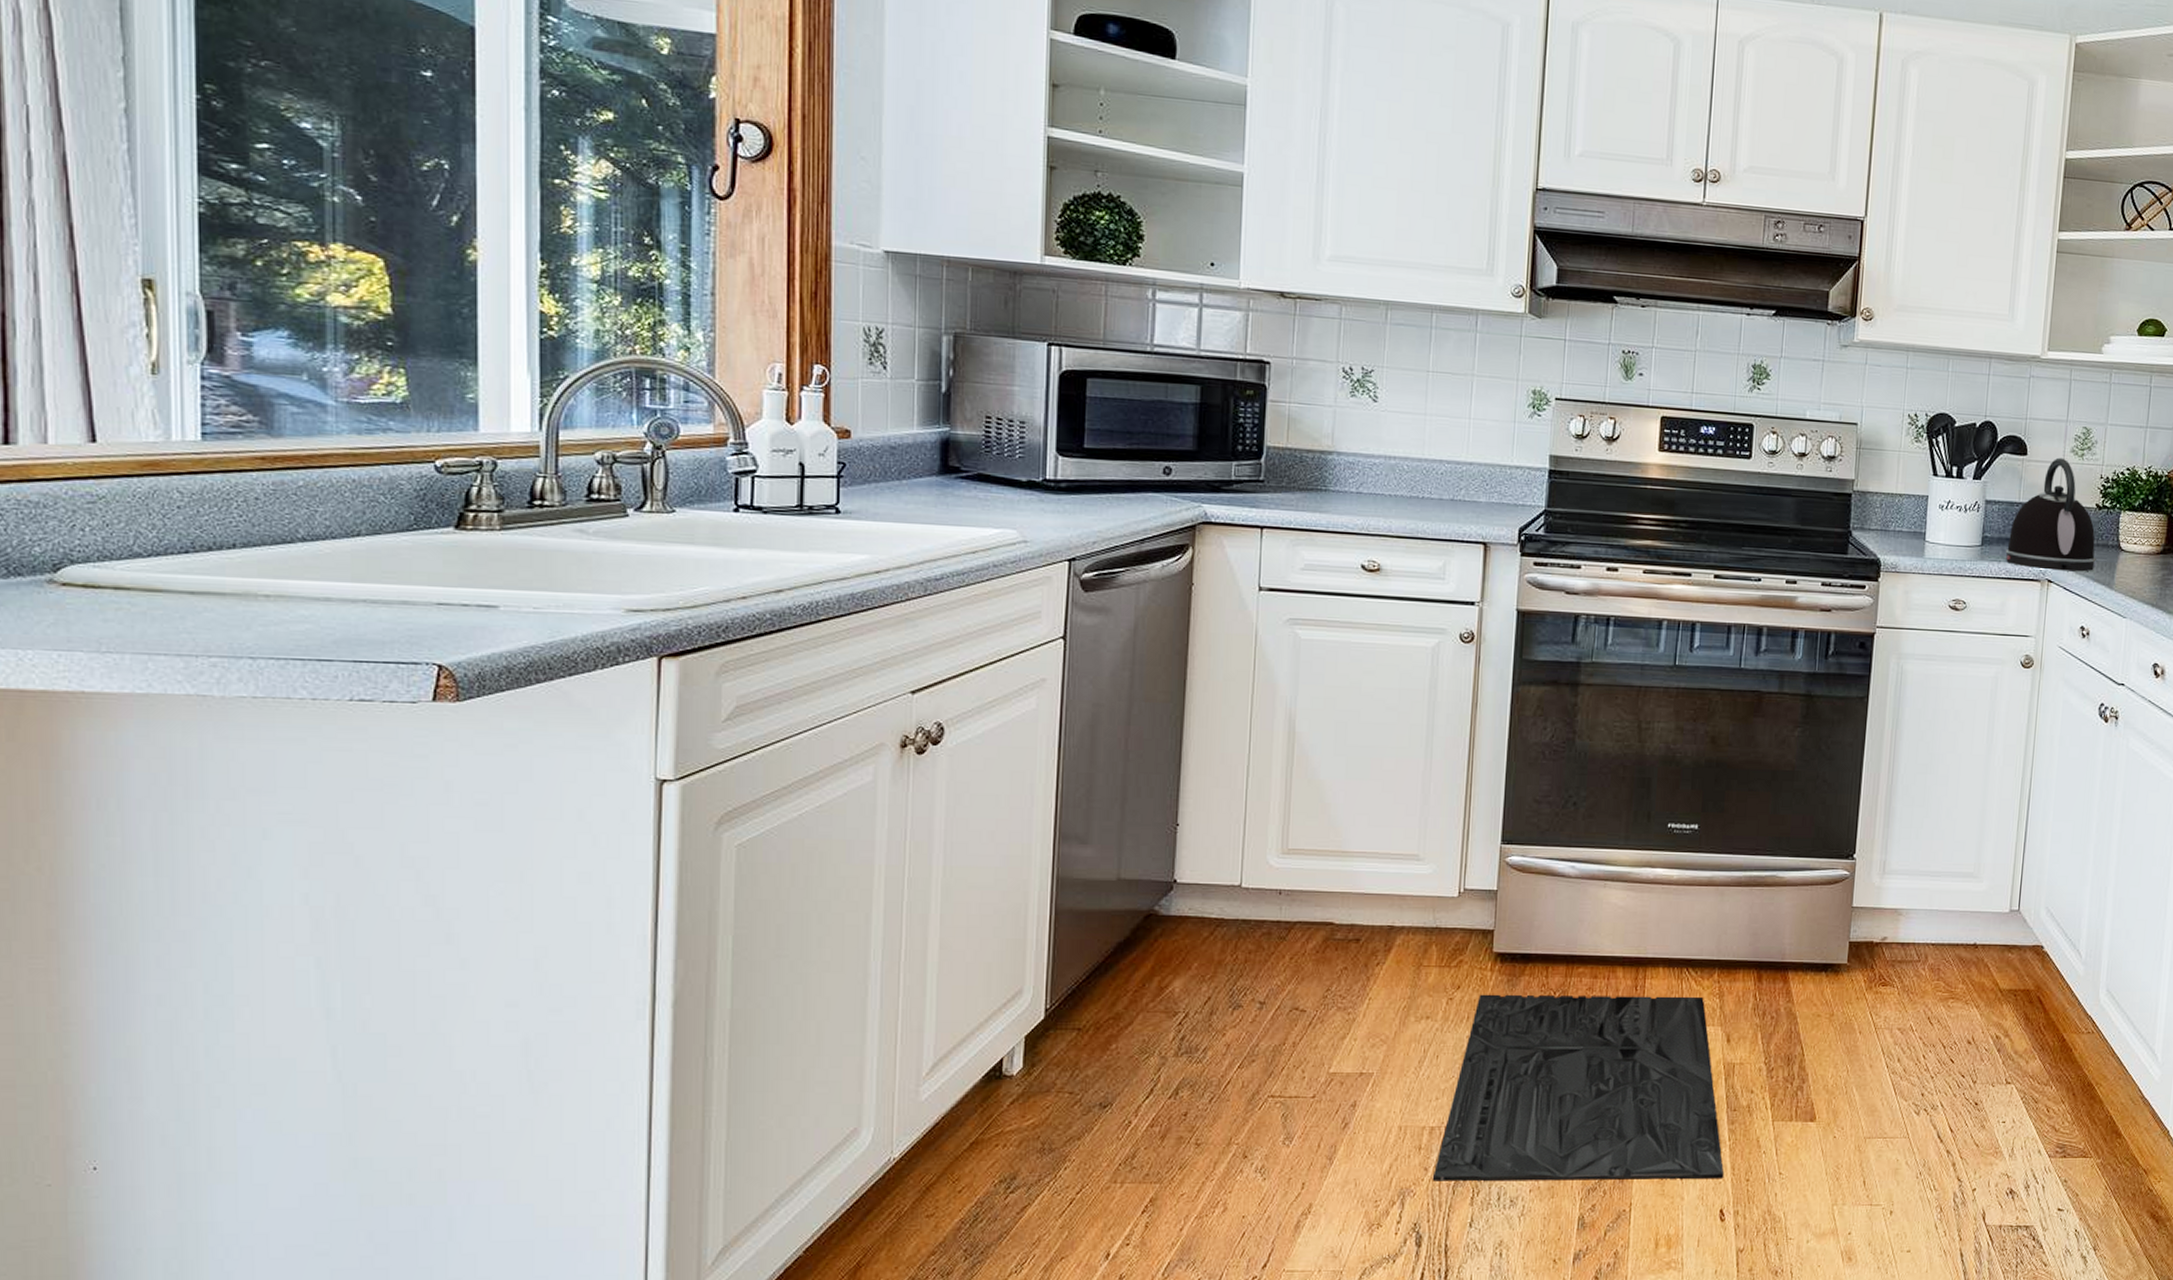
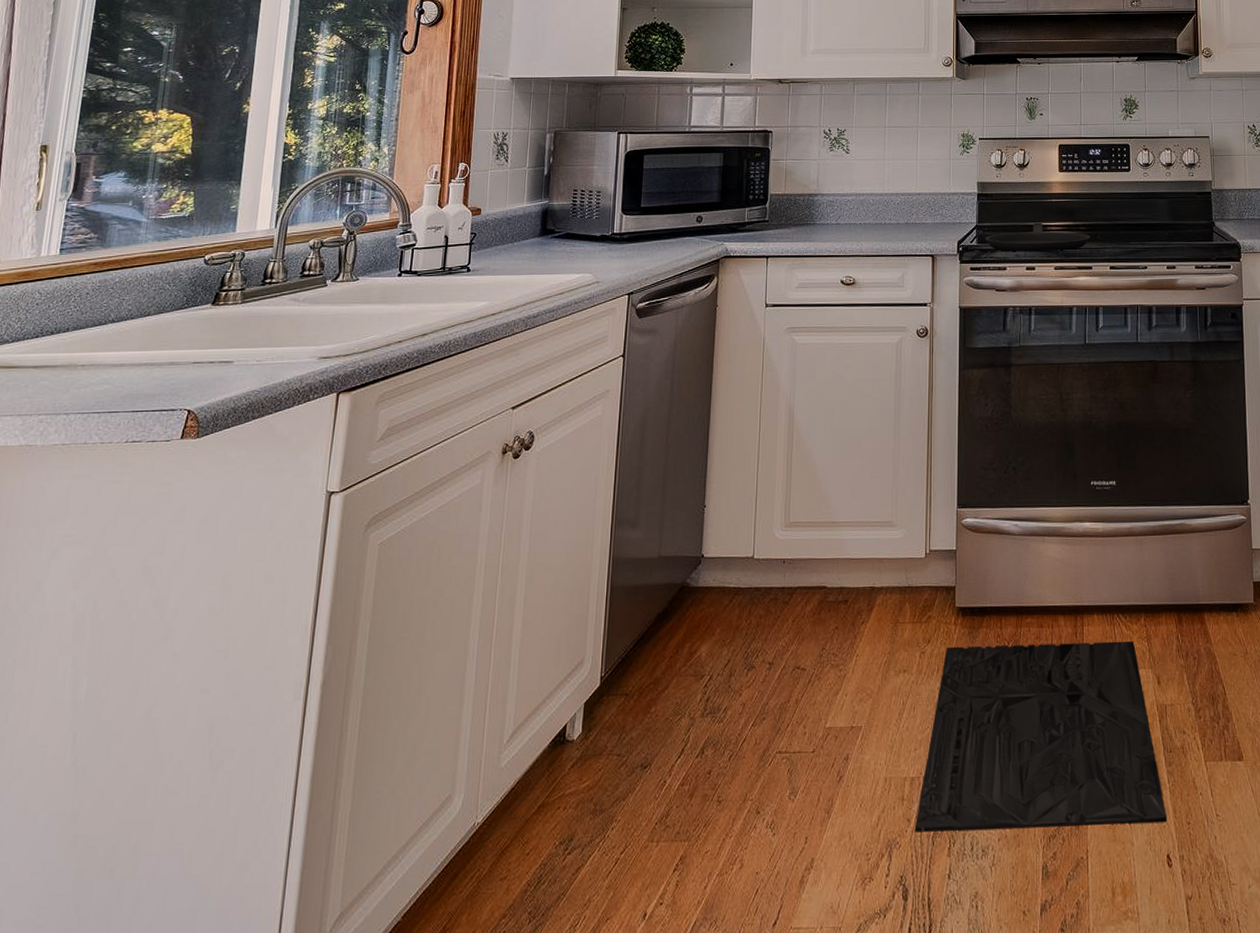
frying pan: none [1555,512,1693,551] -> present [985,222,1091,252]

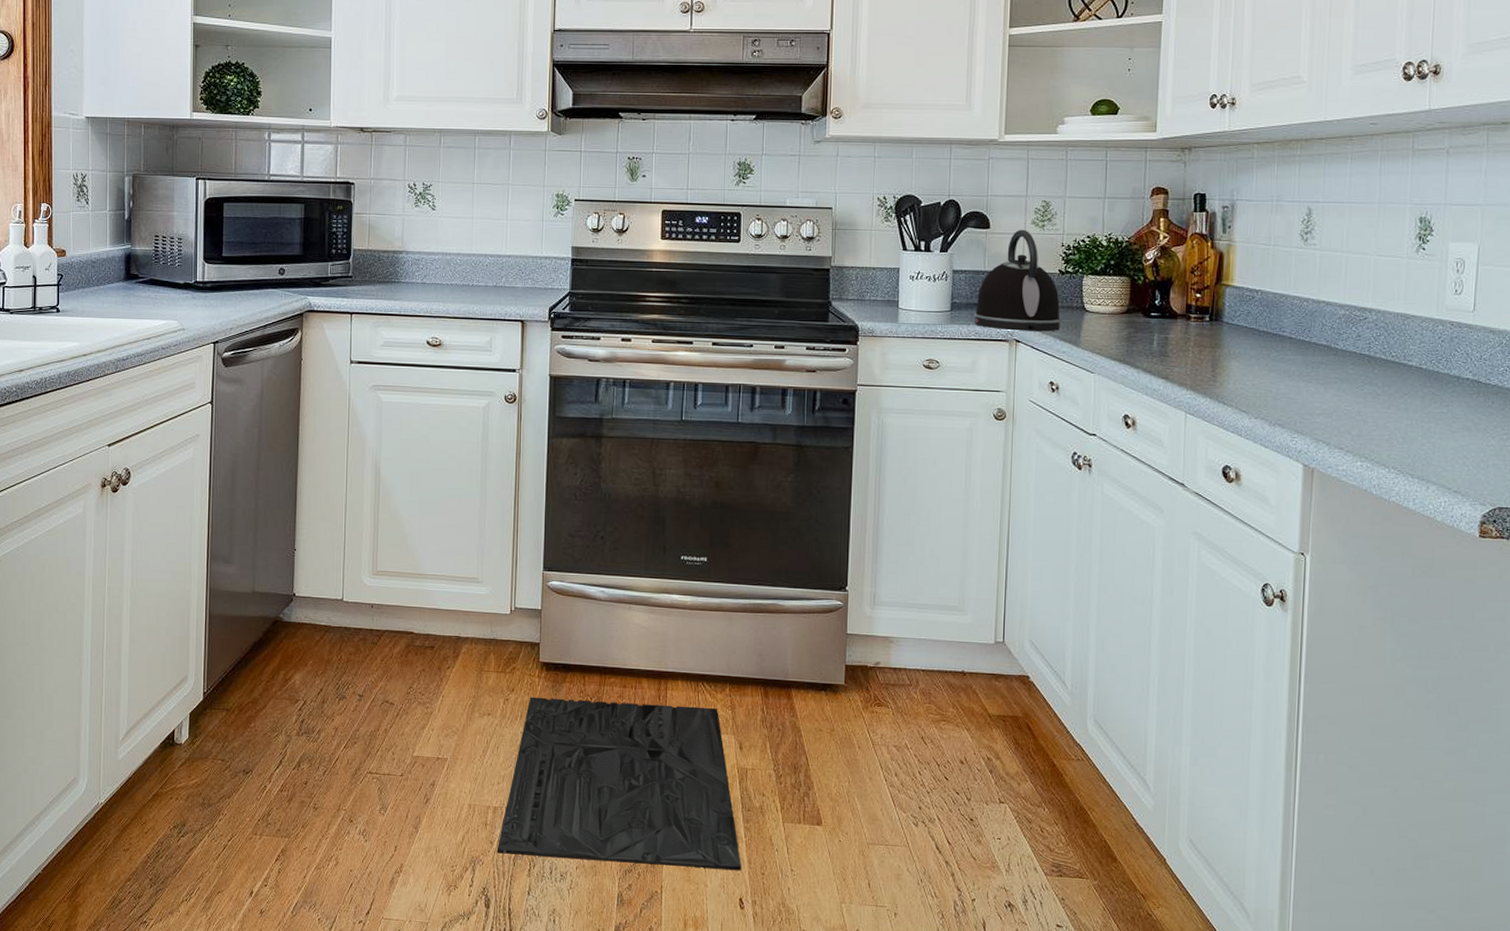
frying pan: present [985,222,1091,252] -> none [578,292,693,324]

